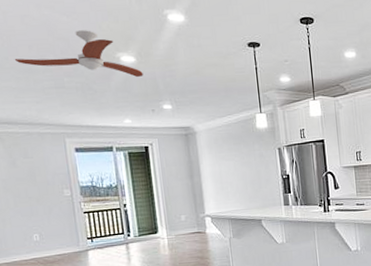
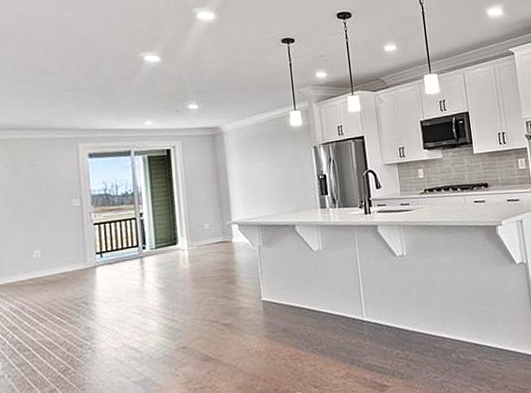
ceiling fan: present [14,30,144,78] -> none [28,30,168,78]

